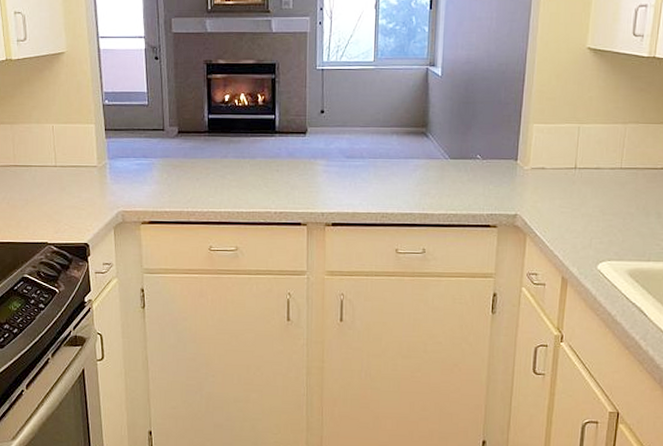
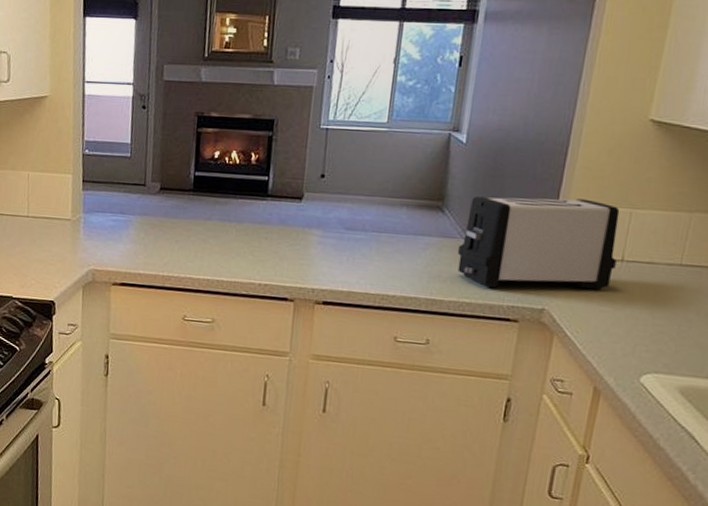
toaster: none [442,118,571,200] -> present [457,196,620,291]

